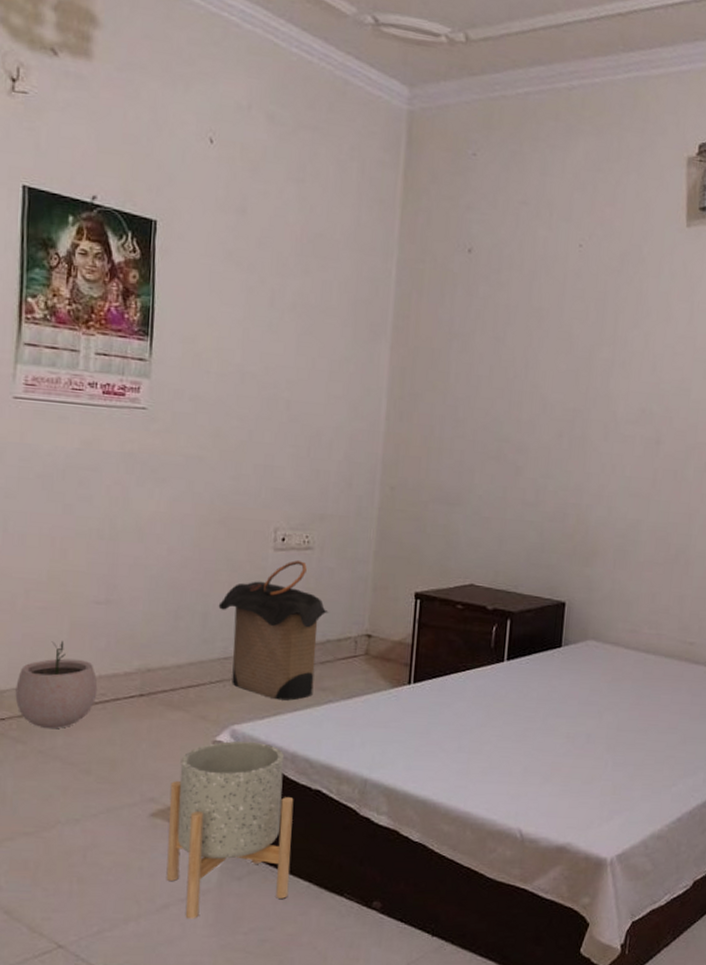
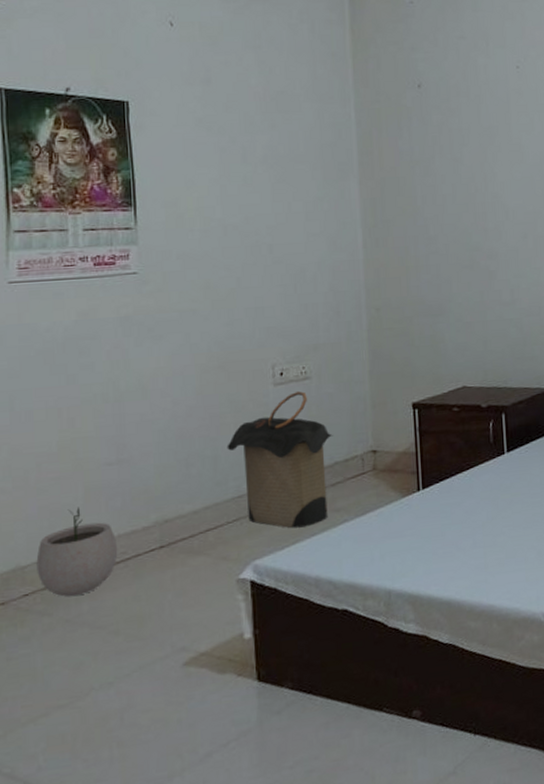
planter: present [166,741,294,919] -> none [200,573,329,764]

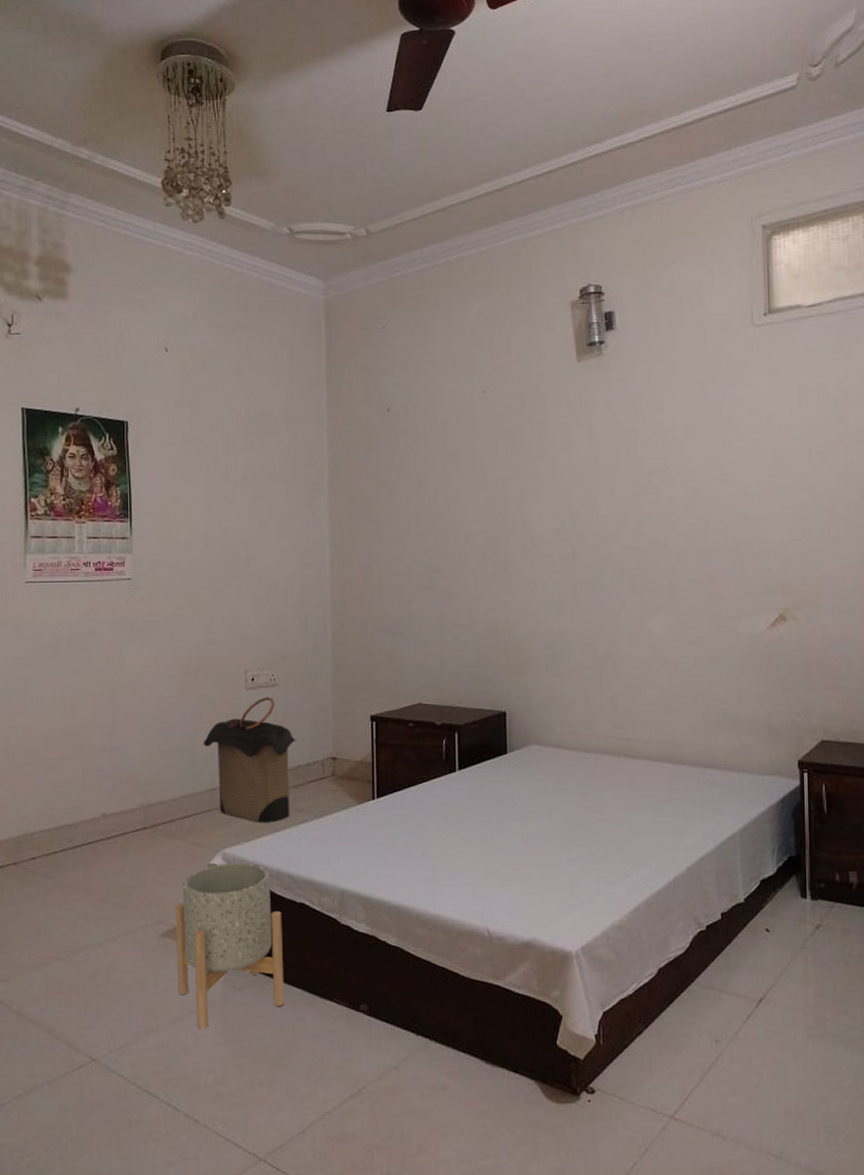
plant pot: present [36,507,118,597] -> none [42,785,109,864]
planter: none [200,573,329,764] -> present [175,862,285,1029]

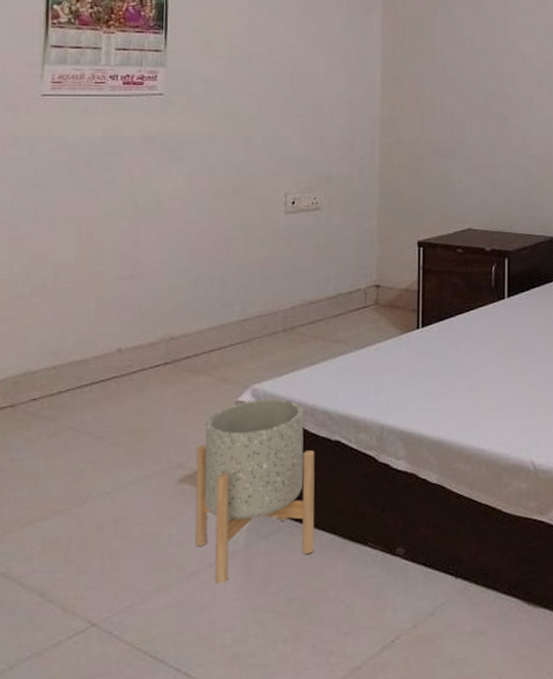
laundry hamper: present [203,696,297,823] -> none [235,220,339,356]

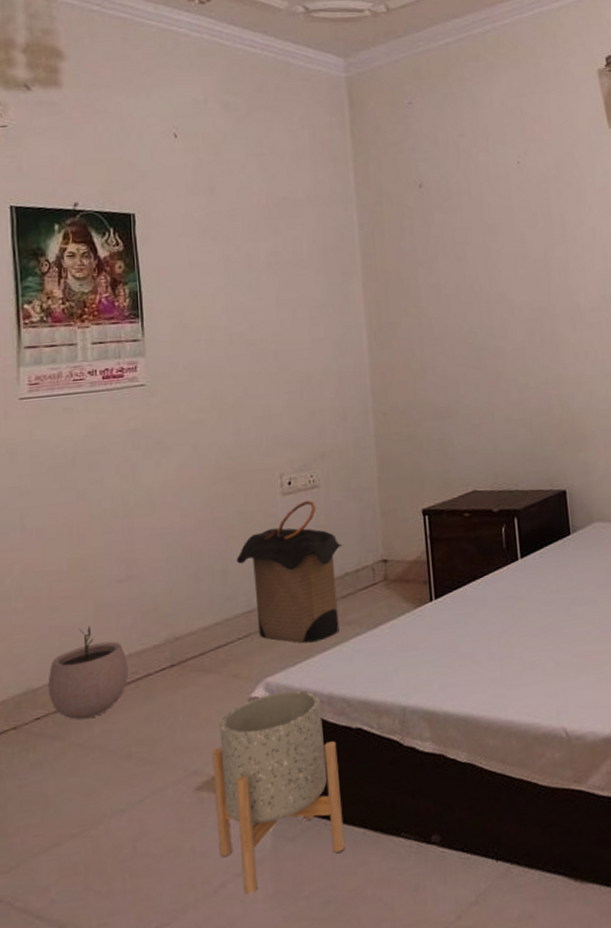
plant pot: none [46,317,125,405] -> present [48,626,129,720]
laundry hamper: none [235,220,339,356] -> present [236,500,343,643]

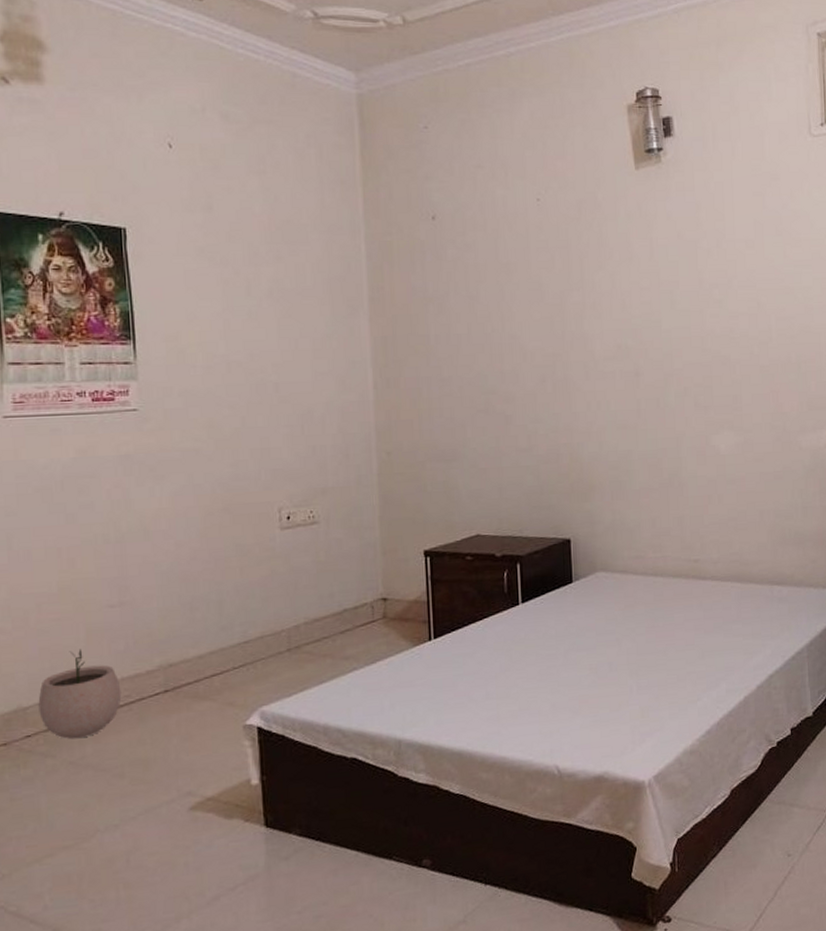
planter: present [212,690,345,895] -> none [206,720,338,907]
laundry hamper: present [236,500,343,643] -> none [232,535,342,675]

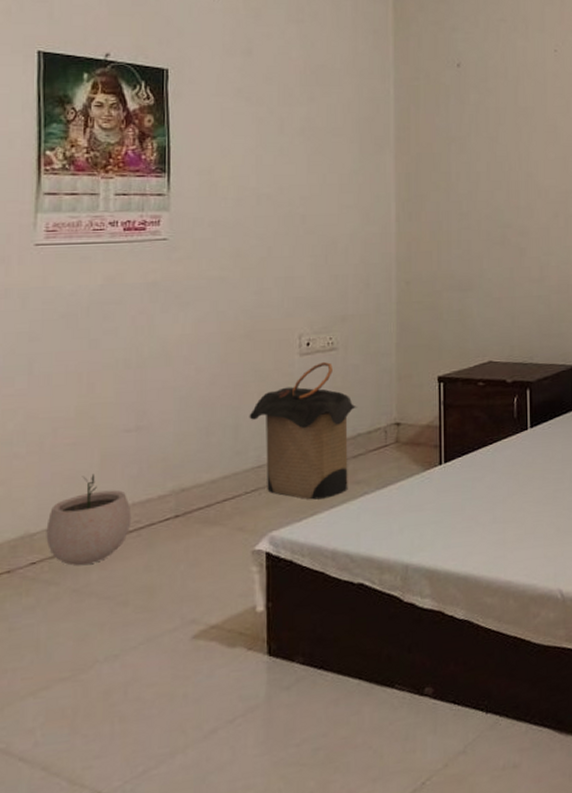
laundry hamper: none [232,535,342,675] -> present [249,361,357,500]

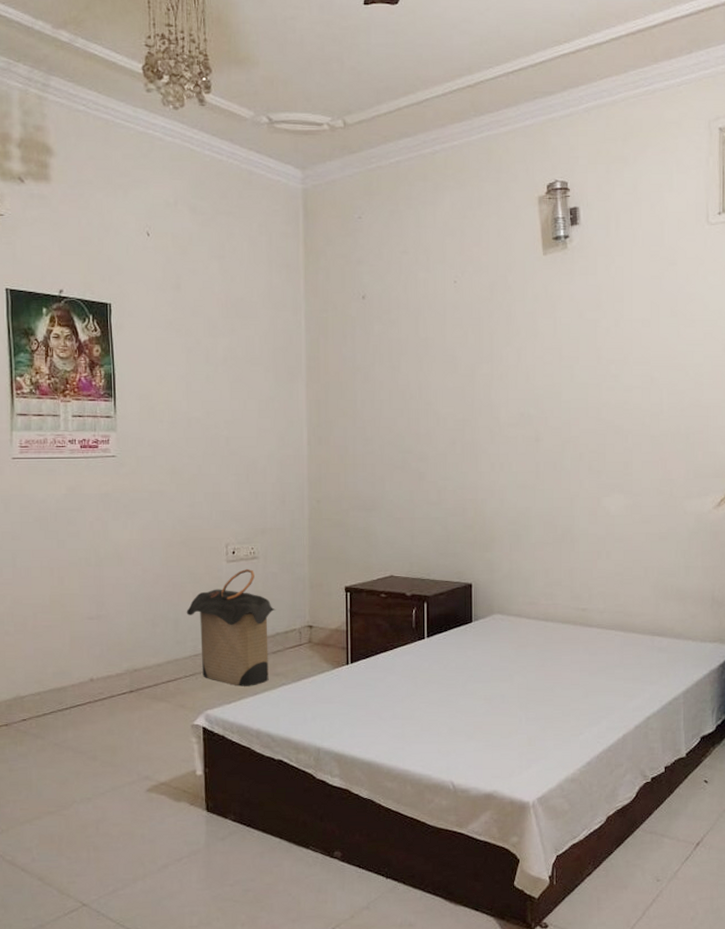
plant pot: present [46,473,132,566] -> none [32,652,96,725]

